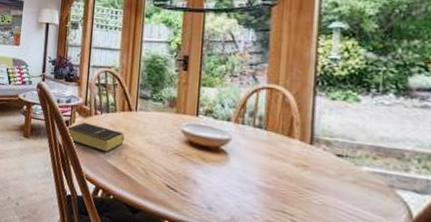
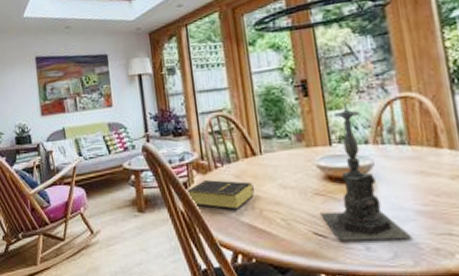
candle holder: none [176,75,250,209] -> present [321,94,412,241]

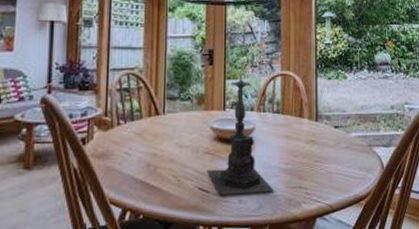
book: present [186,180,255,211] -> none [84,137,152,168]

